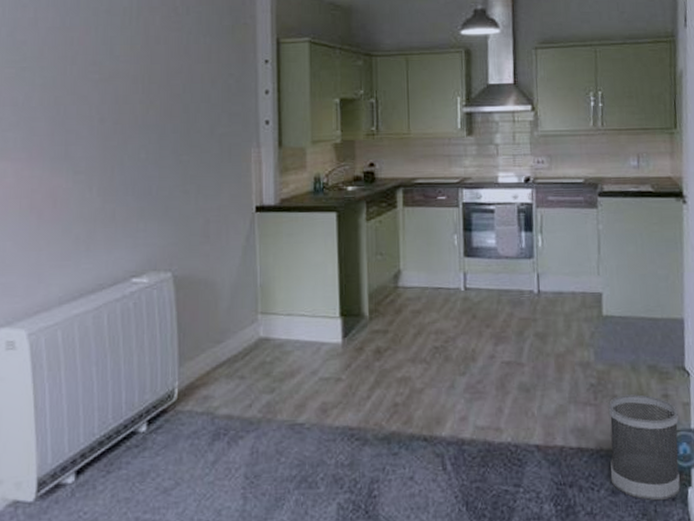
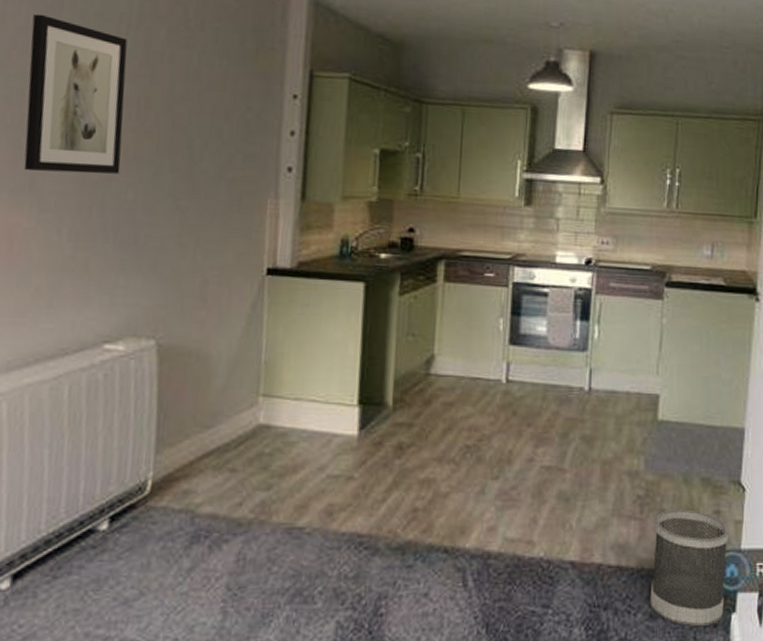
wall art: none [57,16,133,142] -> present [23,13,127,174]

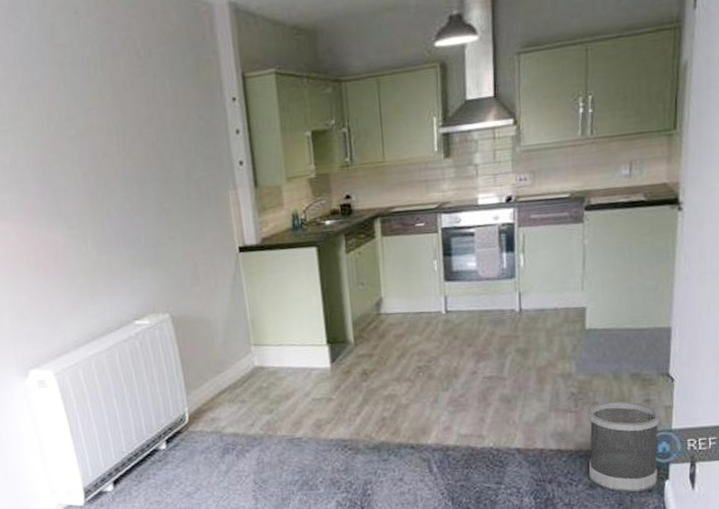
wall art: present [23,13,127,174] -> none [27,72,116,200]

